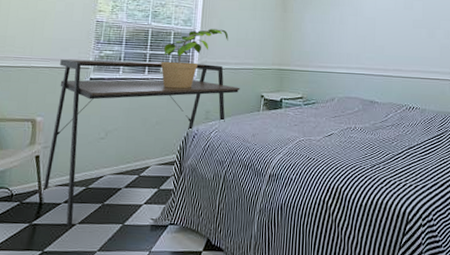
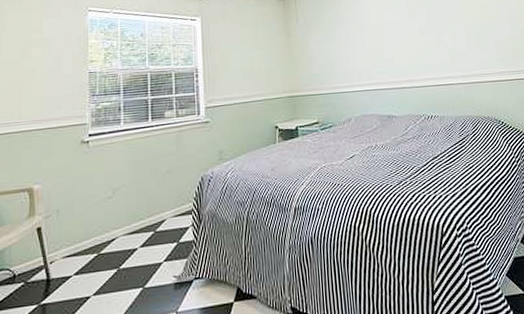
desk: present [43,59,240,227] -> none [49,101,252,300]
potted plant: present [160,29,229,89] -> none [164,63,233,133]

